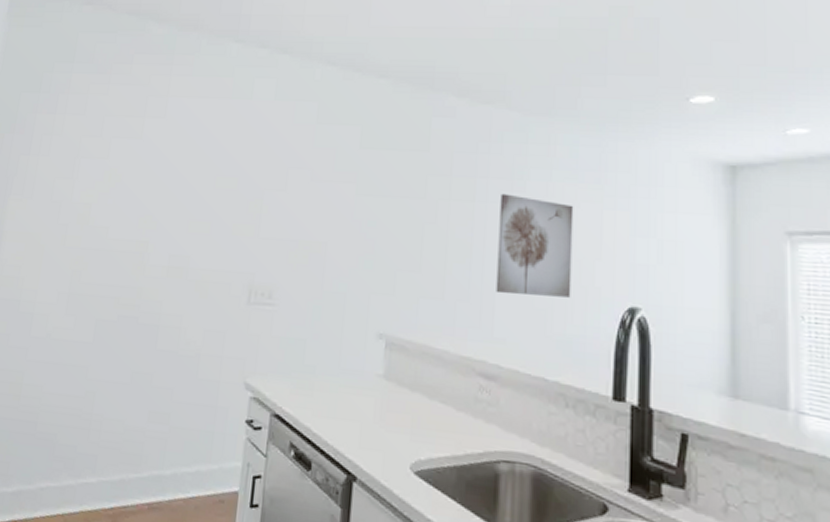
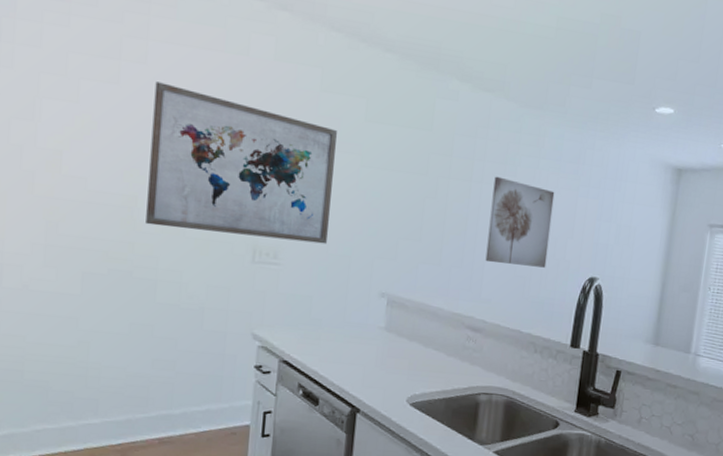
wall art: none [153,133,332,281] -> present [146,81,337,244]

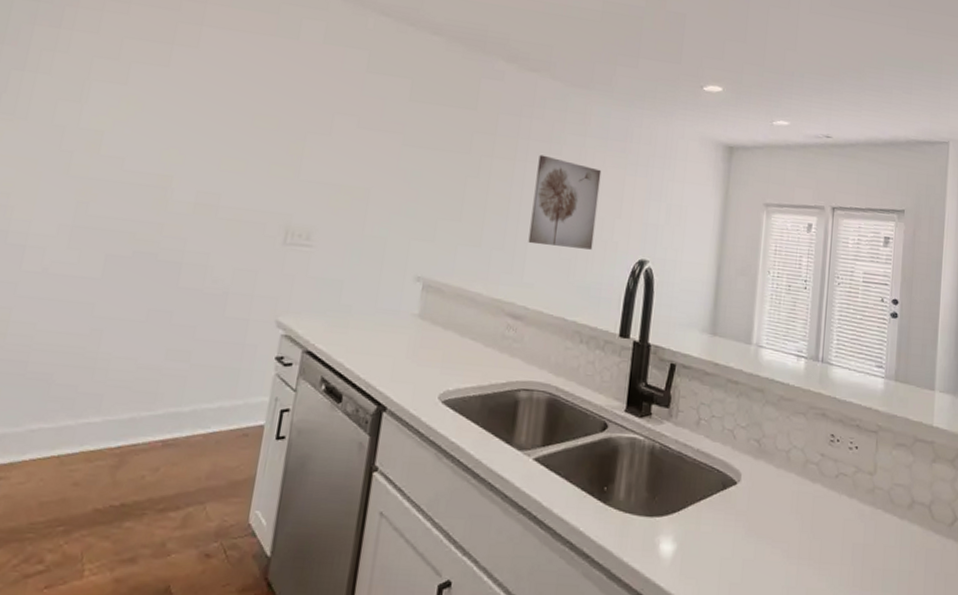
wall art: present [146,81,337,244] -> none [178,64,380,225]

